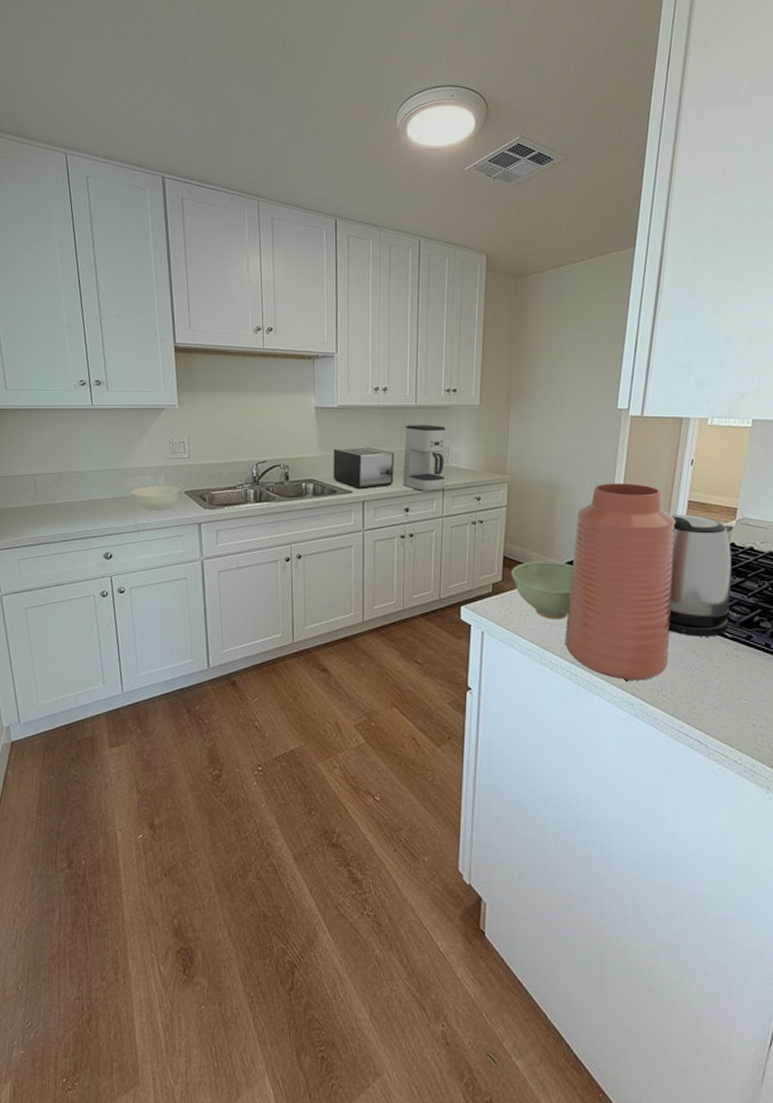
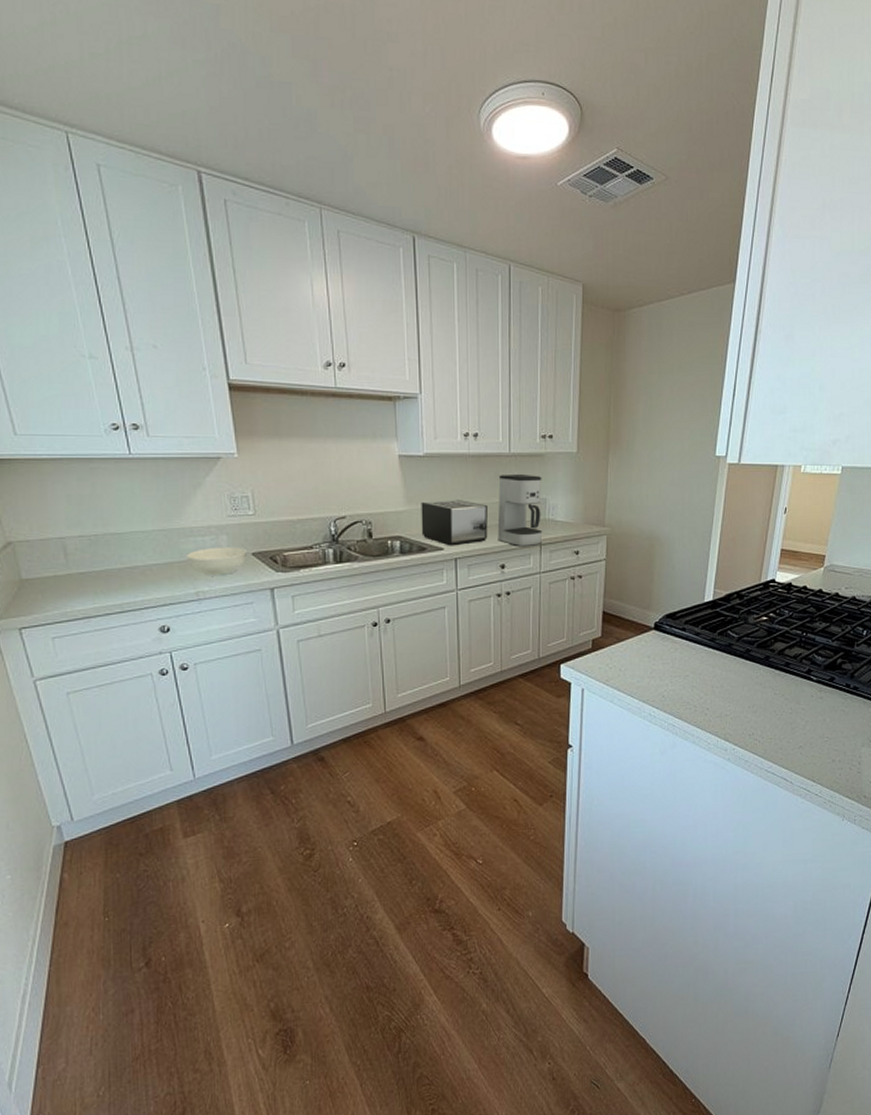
bowl: present [510,561,573,620] -> none [610,615,672,673]
vase: present [565,483,676,681] -> none [663,533,769,727]
kettle: present [668,515,735,637] -> none [760,563,822,682]

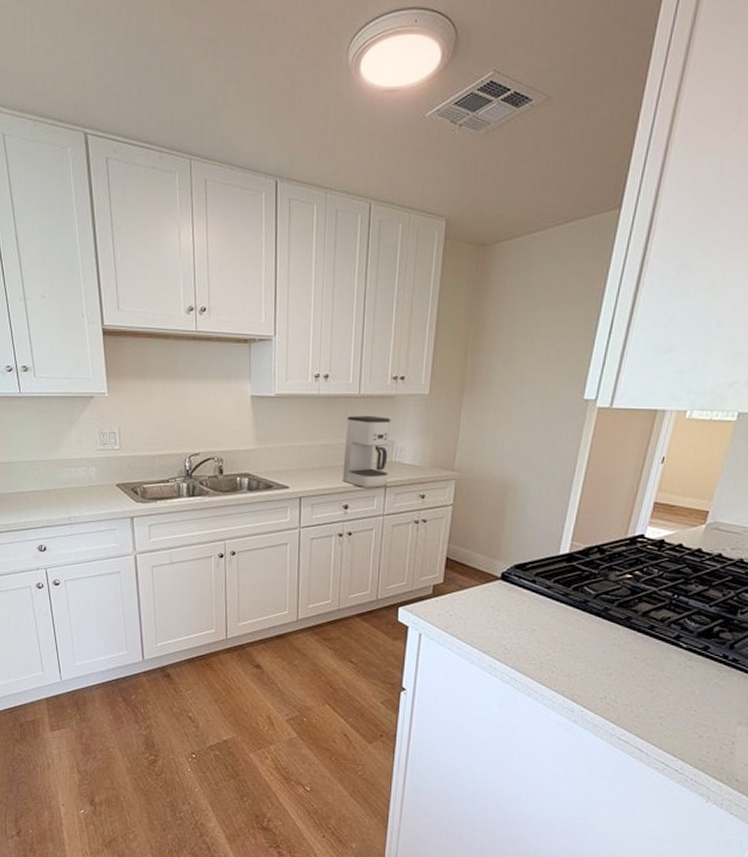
bowl: present [186,547,248,576] -> none [62,477,113,504]
toaster: present [421,500,488,546] -> none [269,440,334,485]

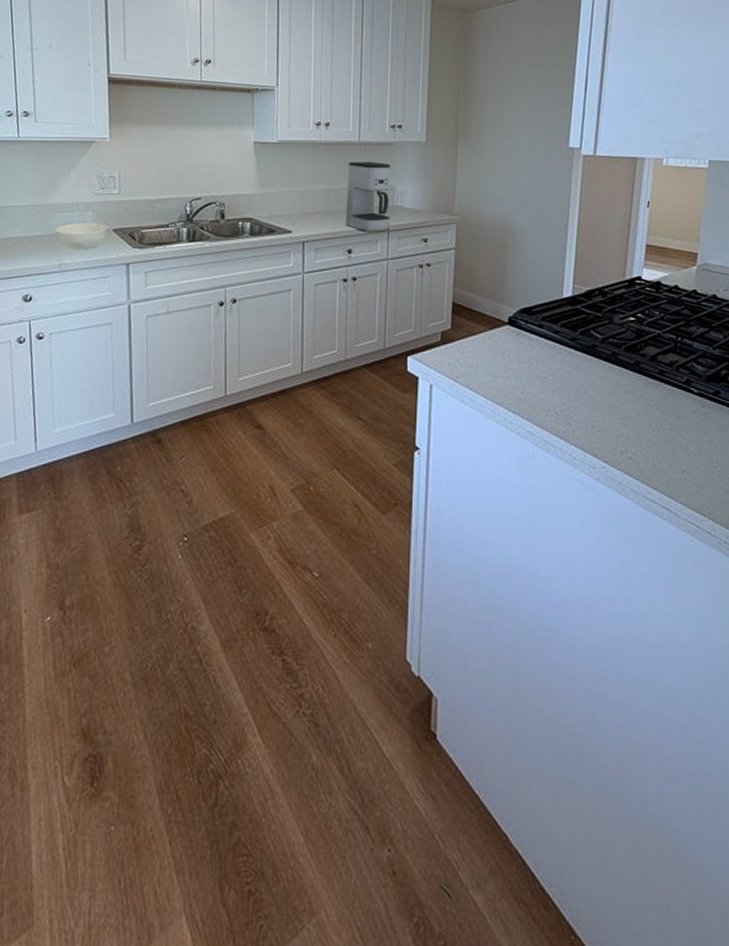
bowl: none [62,477,113,504] -> present [55,222,110,250]

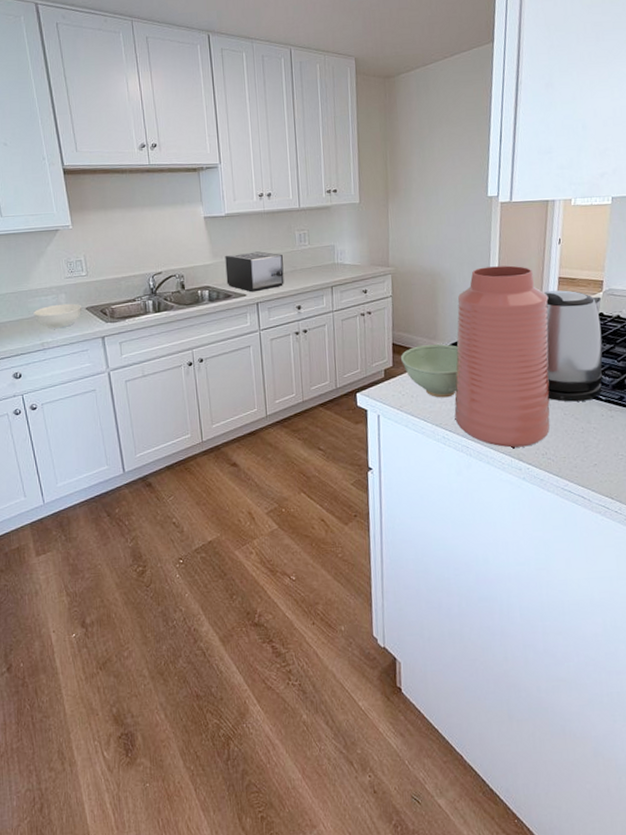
toaster: none [271,184,336,230] -> present [225,251,284,292]
coffee maker: present [345,161,391,233] -> none [291,225,333,290]
bowl: none [460,308,527,372] -> present [400,344,458,398]
vase: none [519,225,634,440] -> present [454,265,551,448]
kettle: none [629,259,696,392] -> present [544,290,603,402]

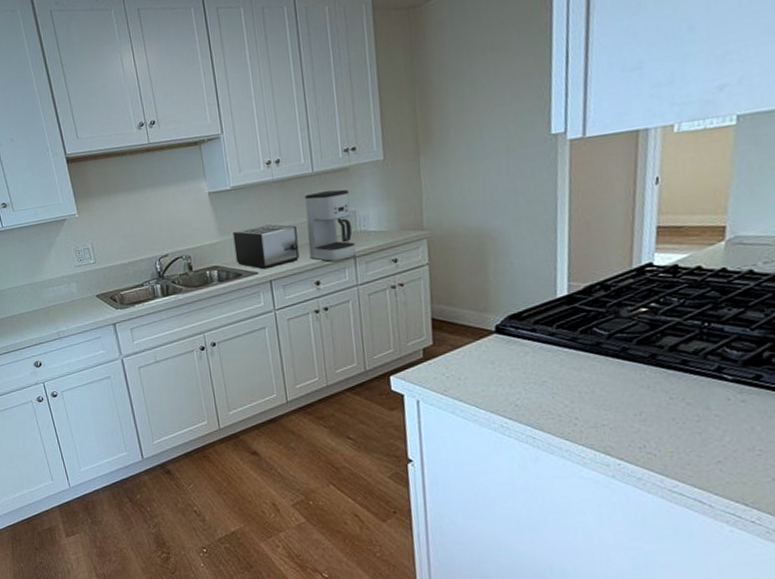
bowl: present [33,303,82,329] -> none [48,291,93,318]
coffee maker: none [291,225,333,290] -> present [305,189,356,263]
bowl: present [400,344,458,398] -> none [442,317,518,380]
vase: present [454,265,551,448] -> none [514,216,650,439]
kettle: present [544,290,603,402] -> none [636,242,728,383]

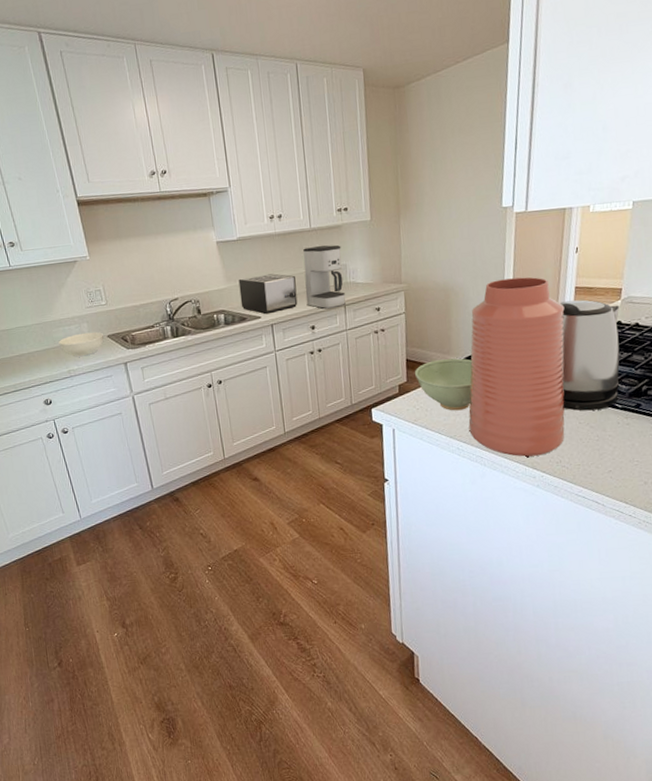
bowl: none [48,291,93,318] -> present [58,331,104,357]
bowl: none [442,317,518,380] -> present [414,358,472,411]
vase: none [514,216,650,439] -> present [468,277,565,457]
kettle: none [636,242,728,383] -> present [560,299,620,411]

